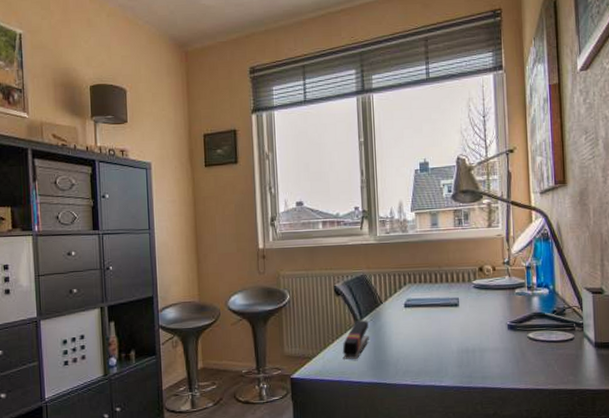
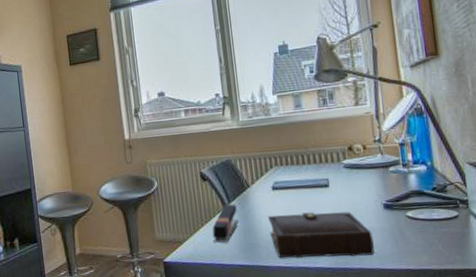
book: none [399,331,499,377] -> present [268,211,377,259]

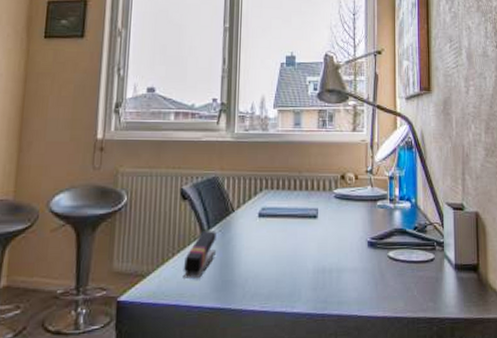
book: present [268,211,377,259] -> none [249,246,356,301]

